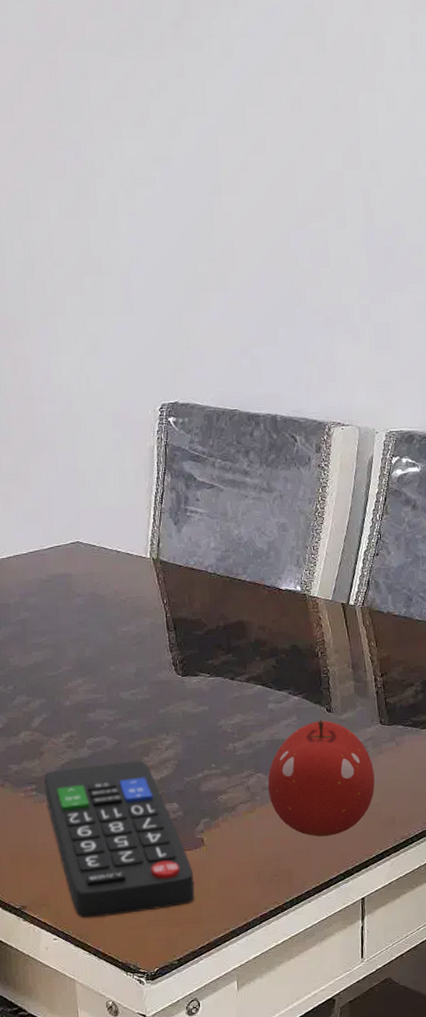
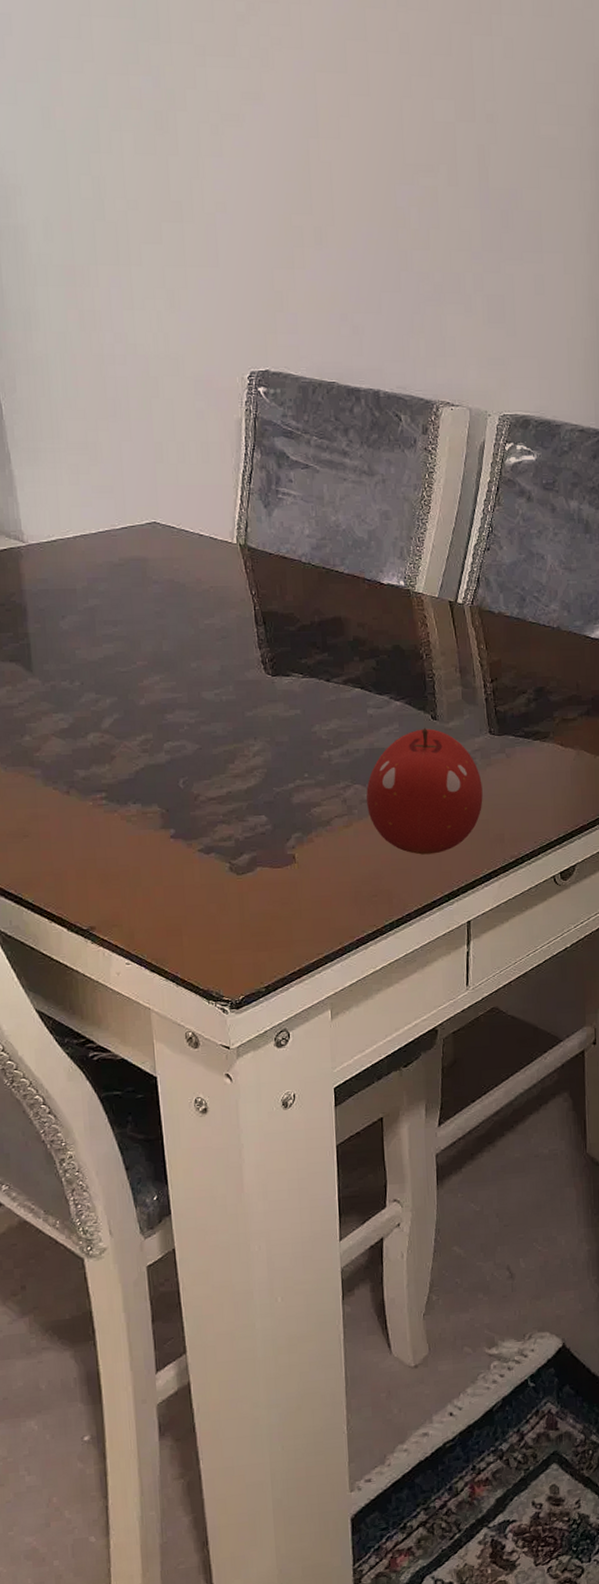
remote control: present [44,760,195,918] -> none [115,768,285,941]

